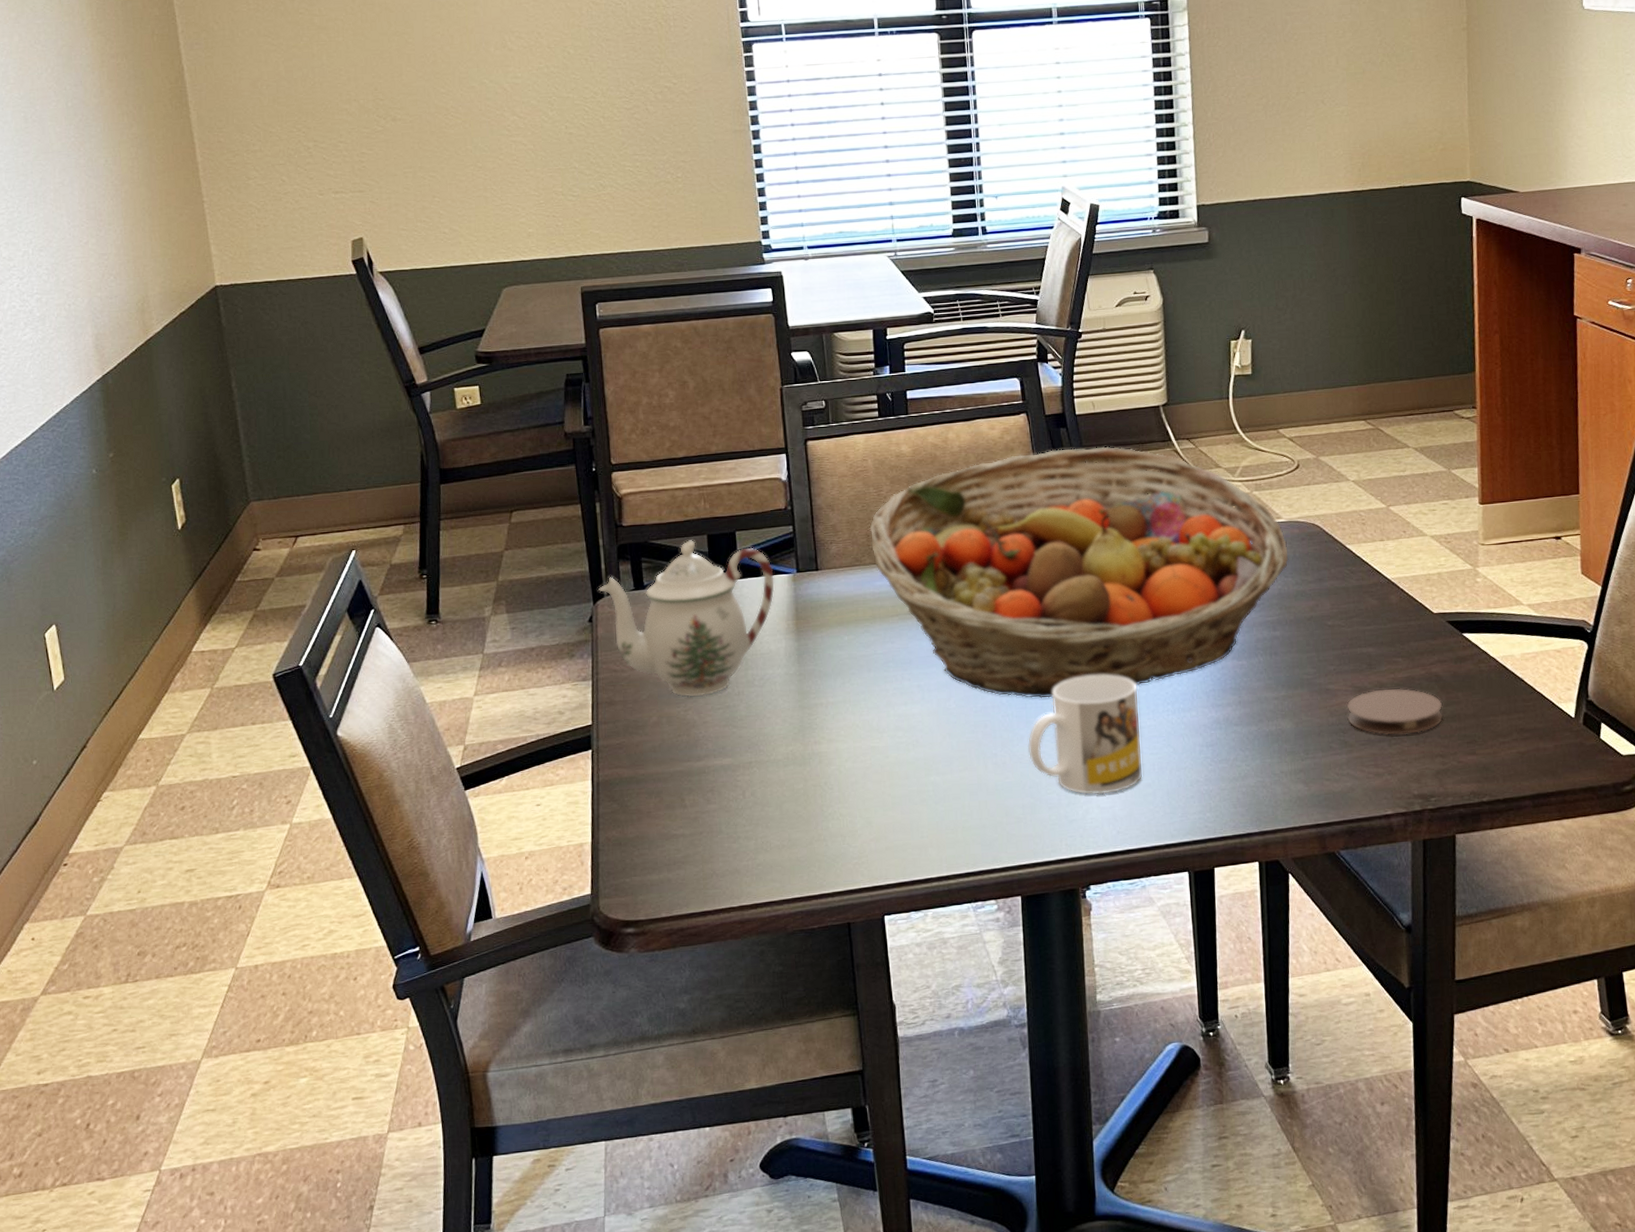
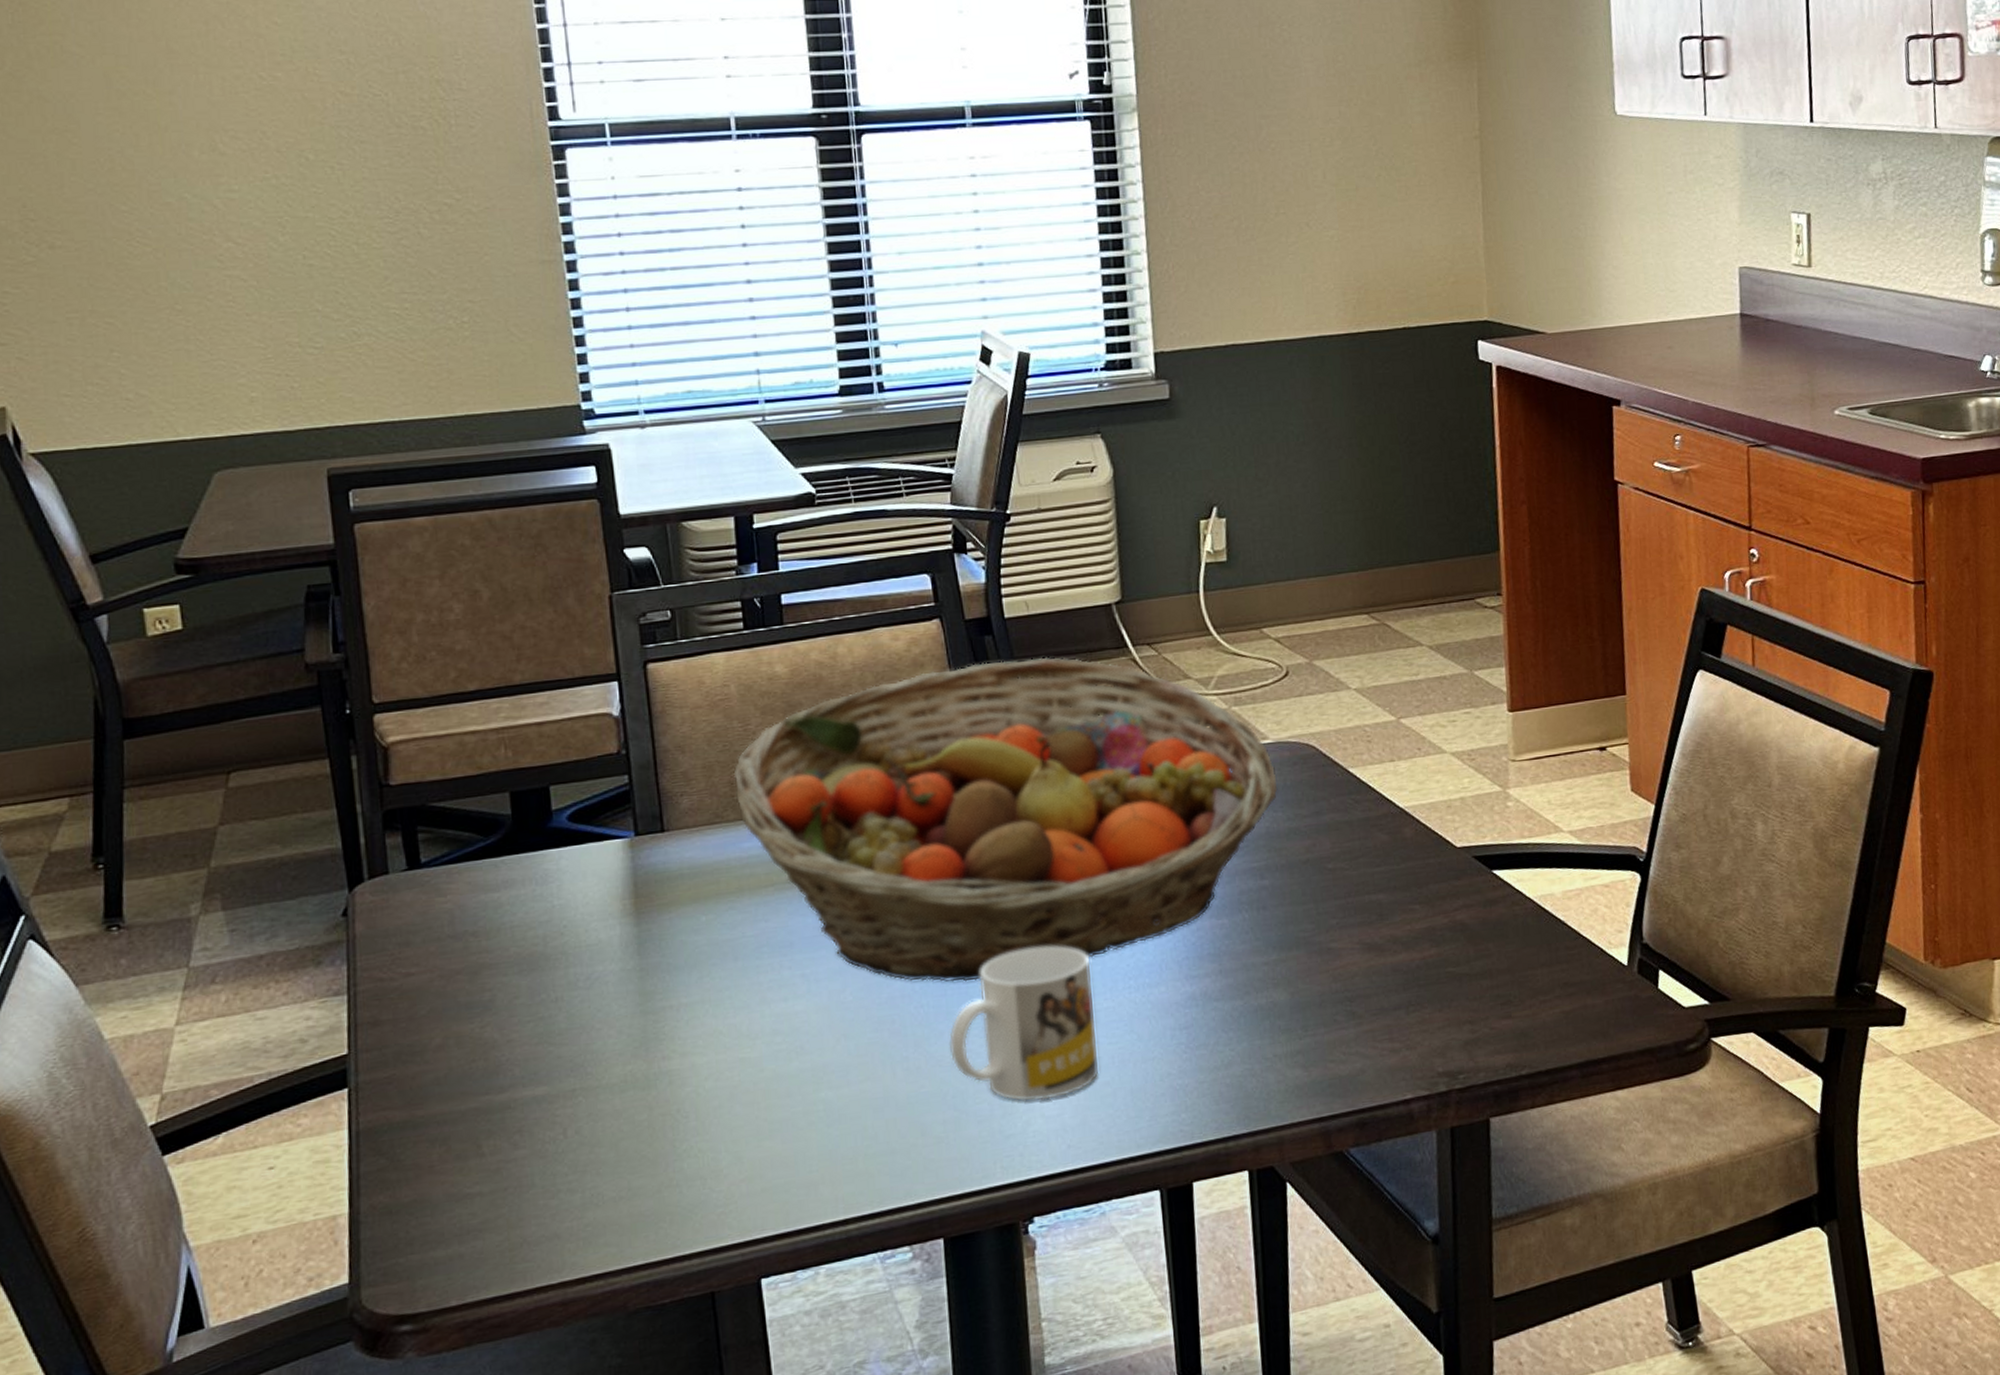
teapot: present [598,540,775,697] -> none [356,800,605,1009]
coaster: present [1346,688,1444,735] -> none [1353,941,1472,1001]

